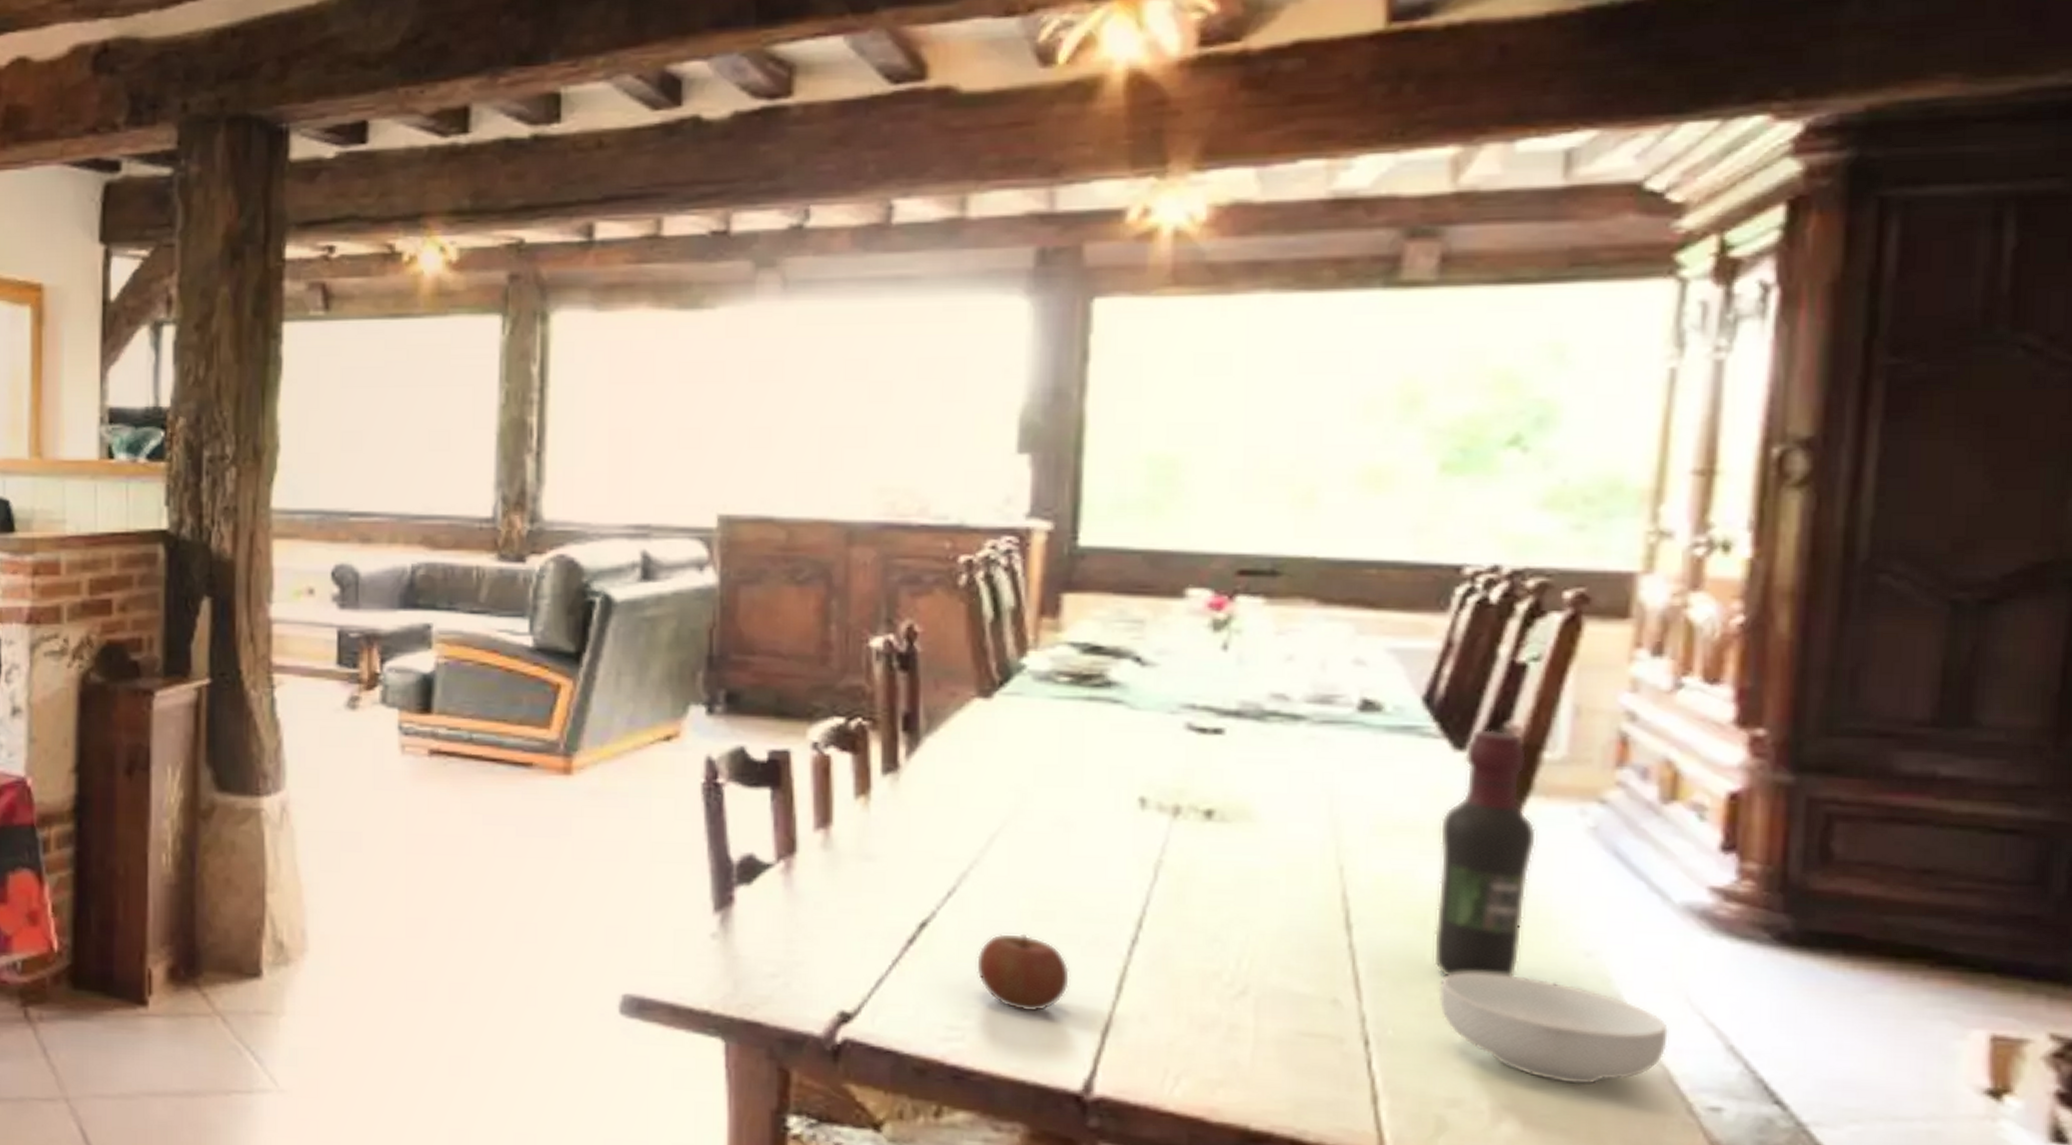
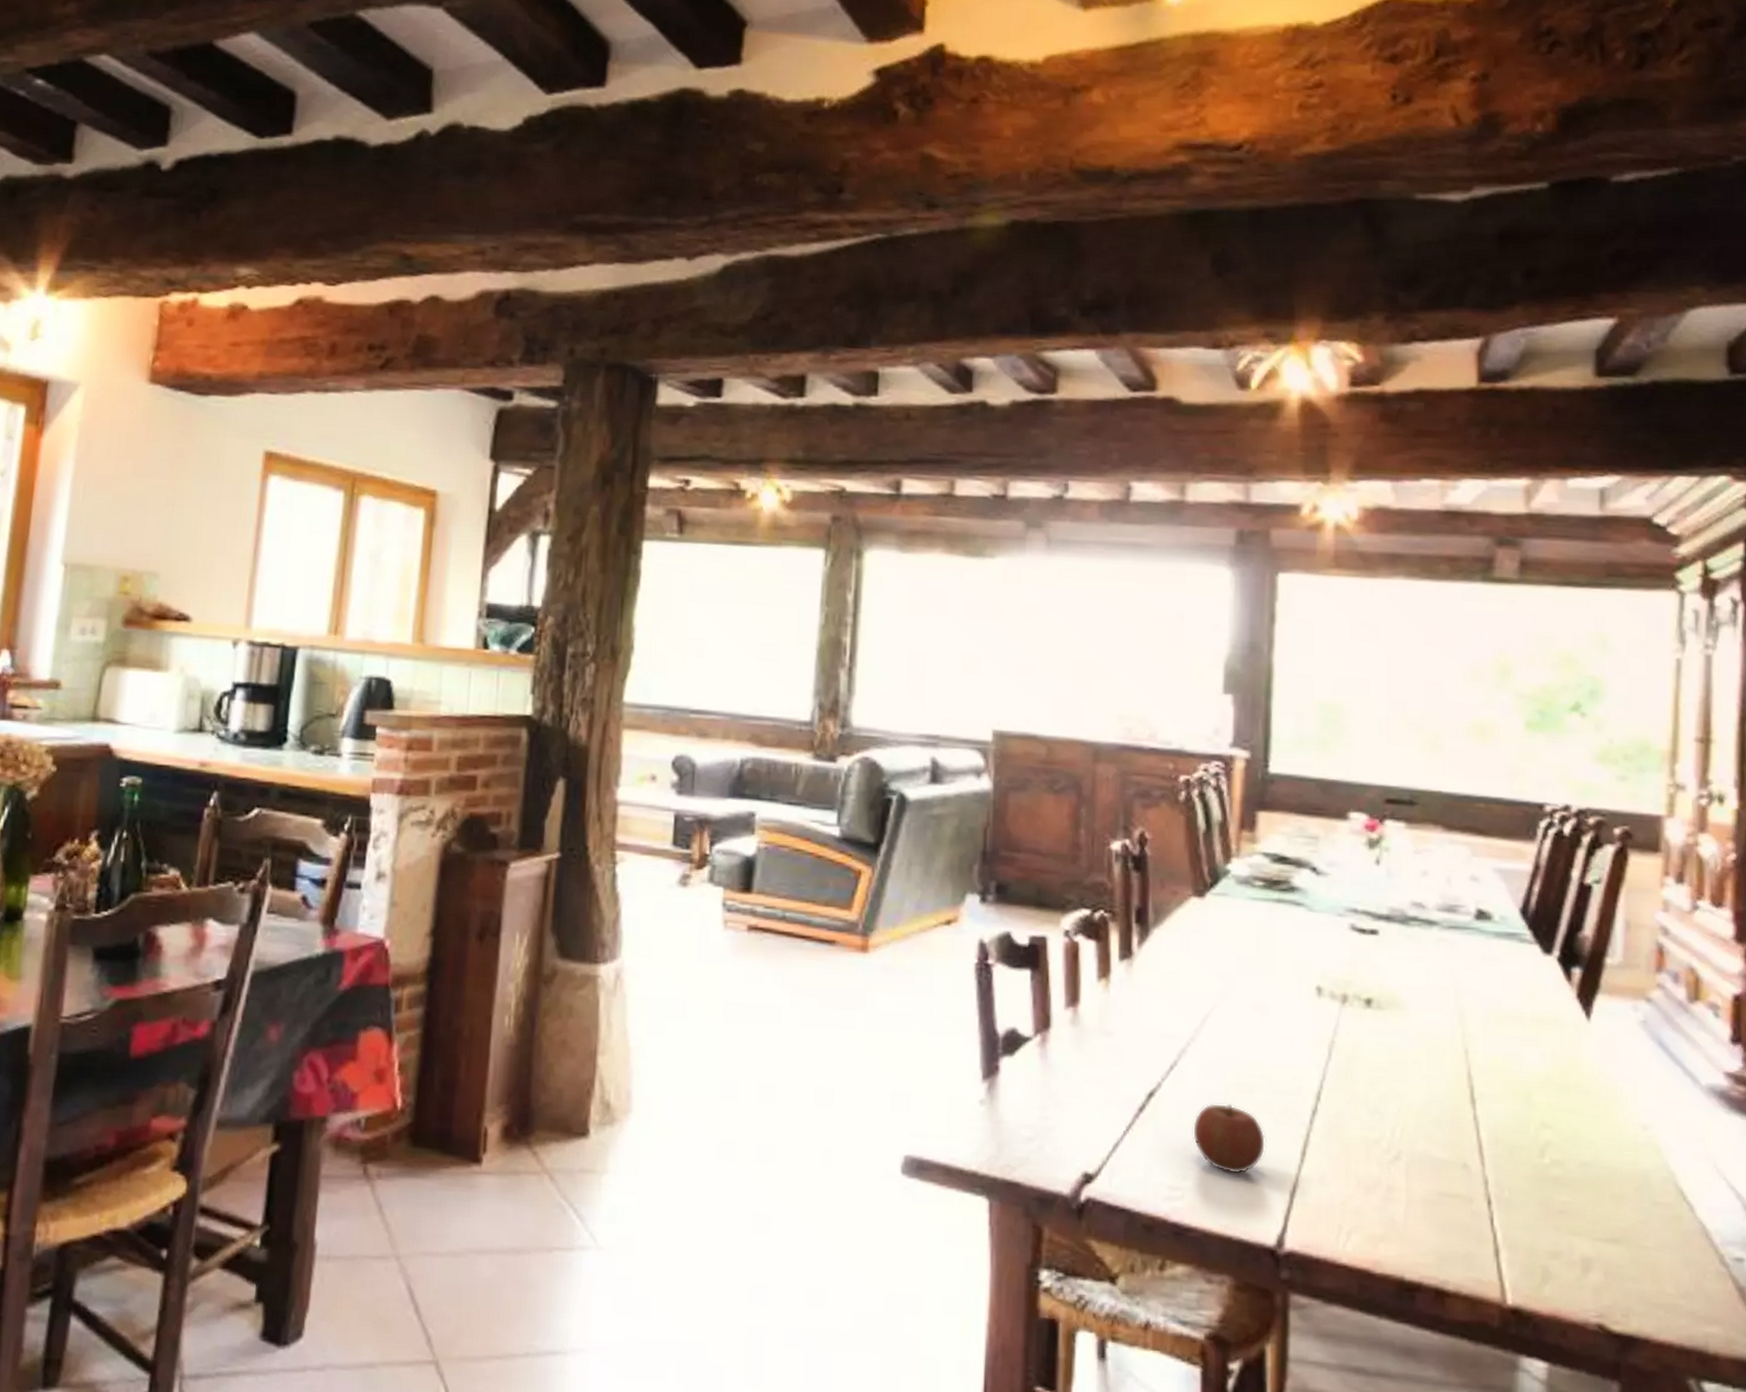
wine bottle: present [1433,729,1537,977] -> none [1534,937,1605,1146]
cereal bowl: present [1438,972,1668,1085] -> none [1540,1141,1703,1239]

